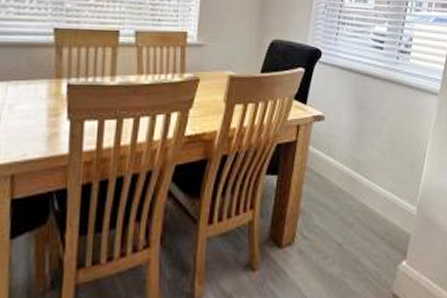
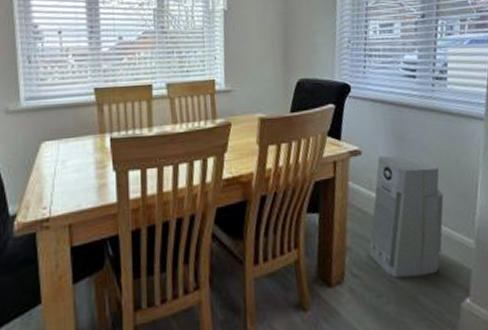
air purifier: none [321,123,394,241] -> present [369,155,444,278]

